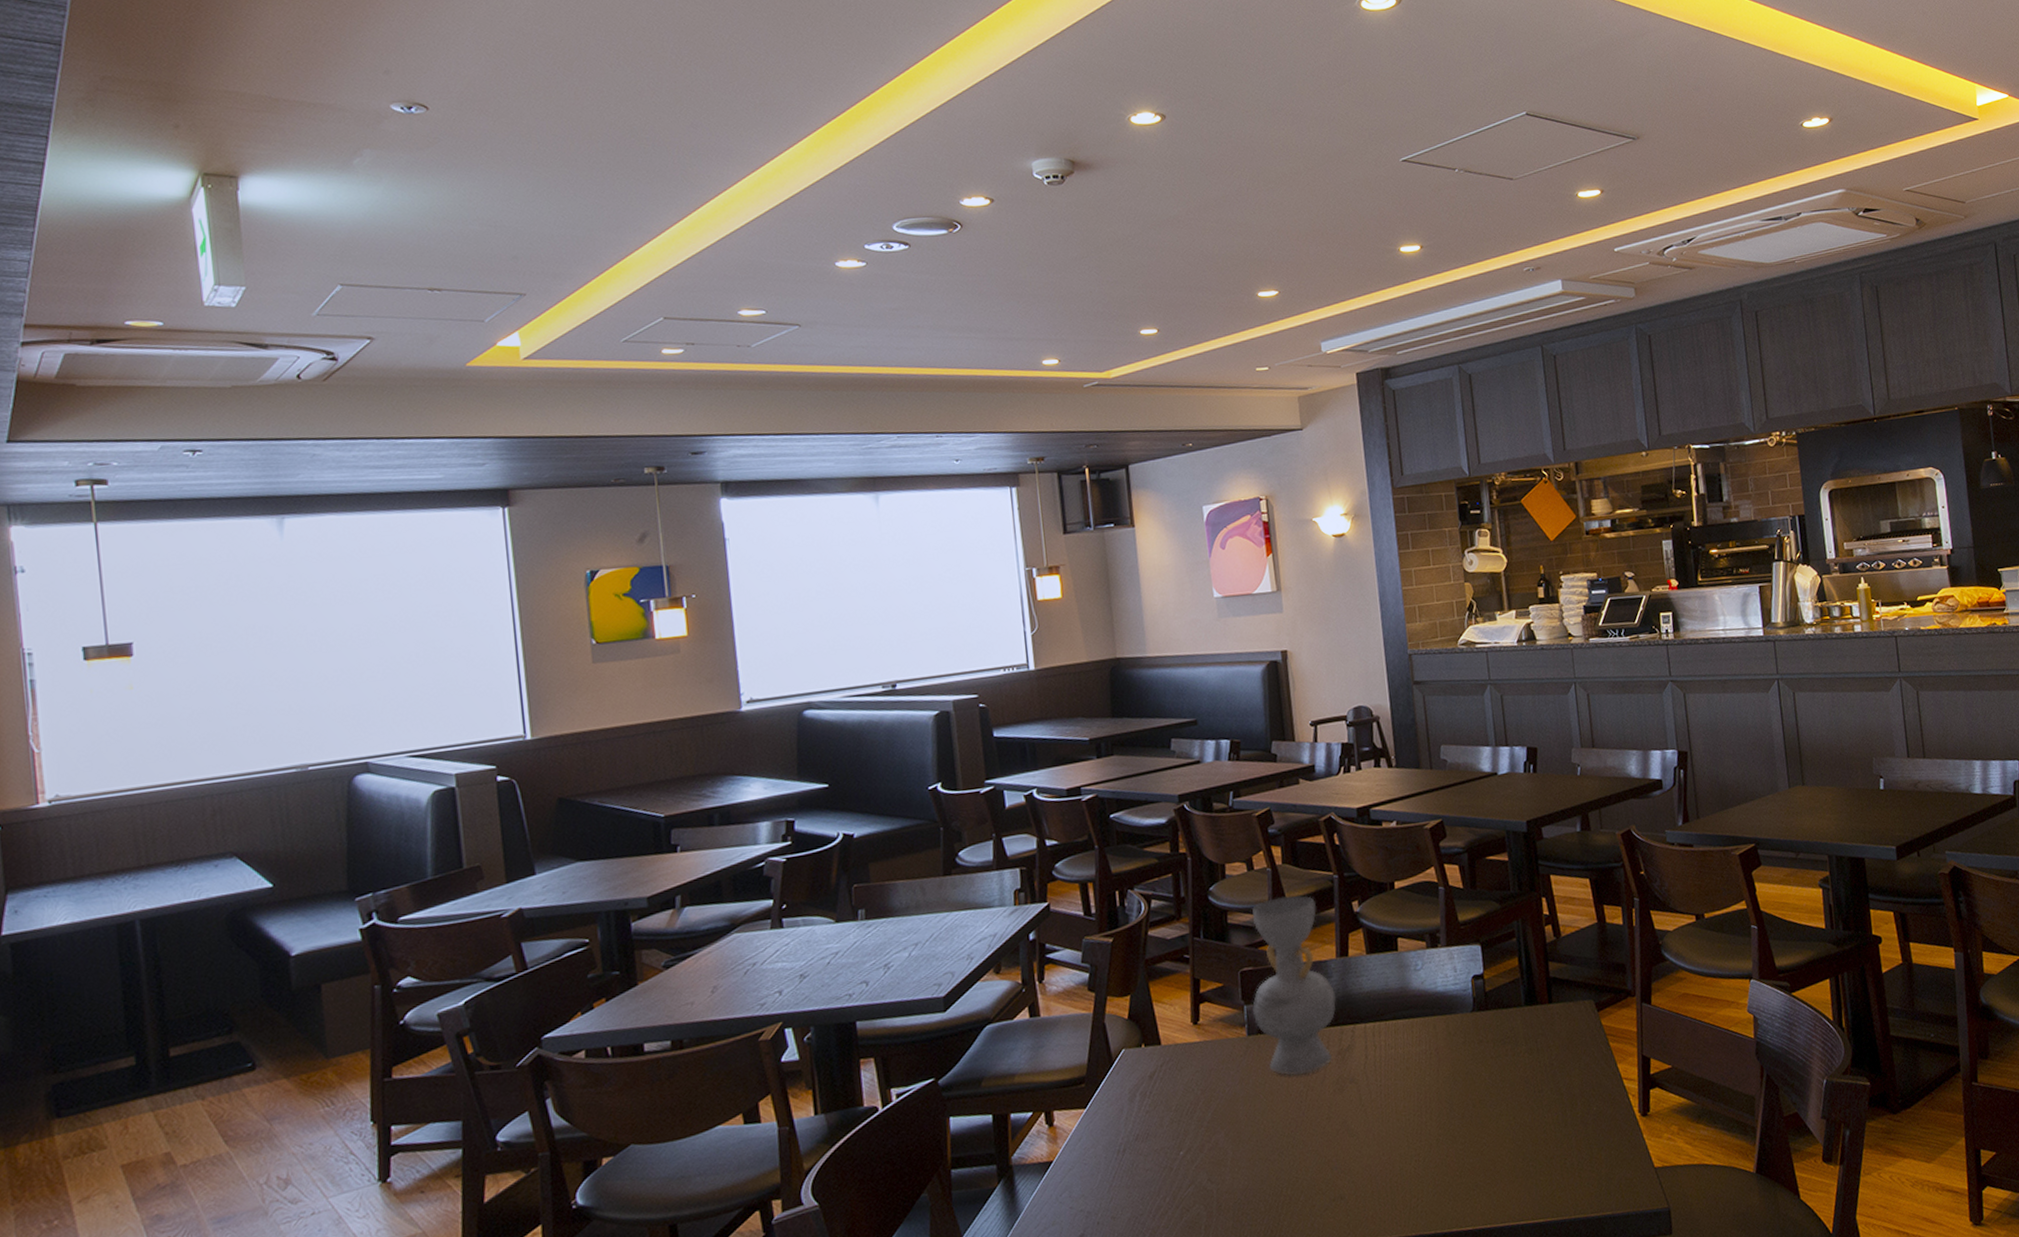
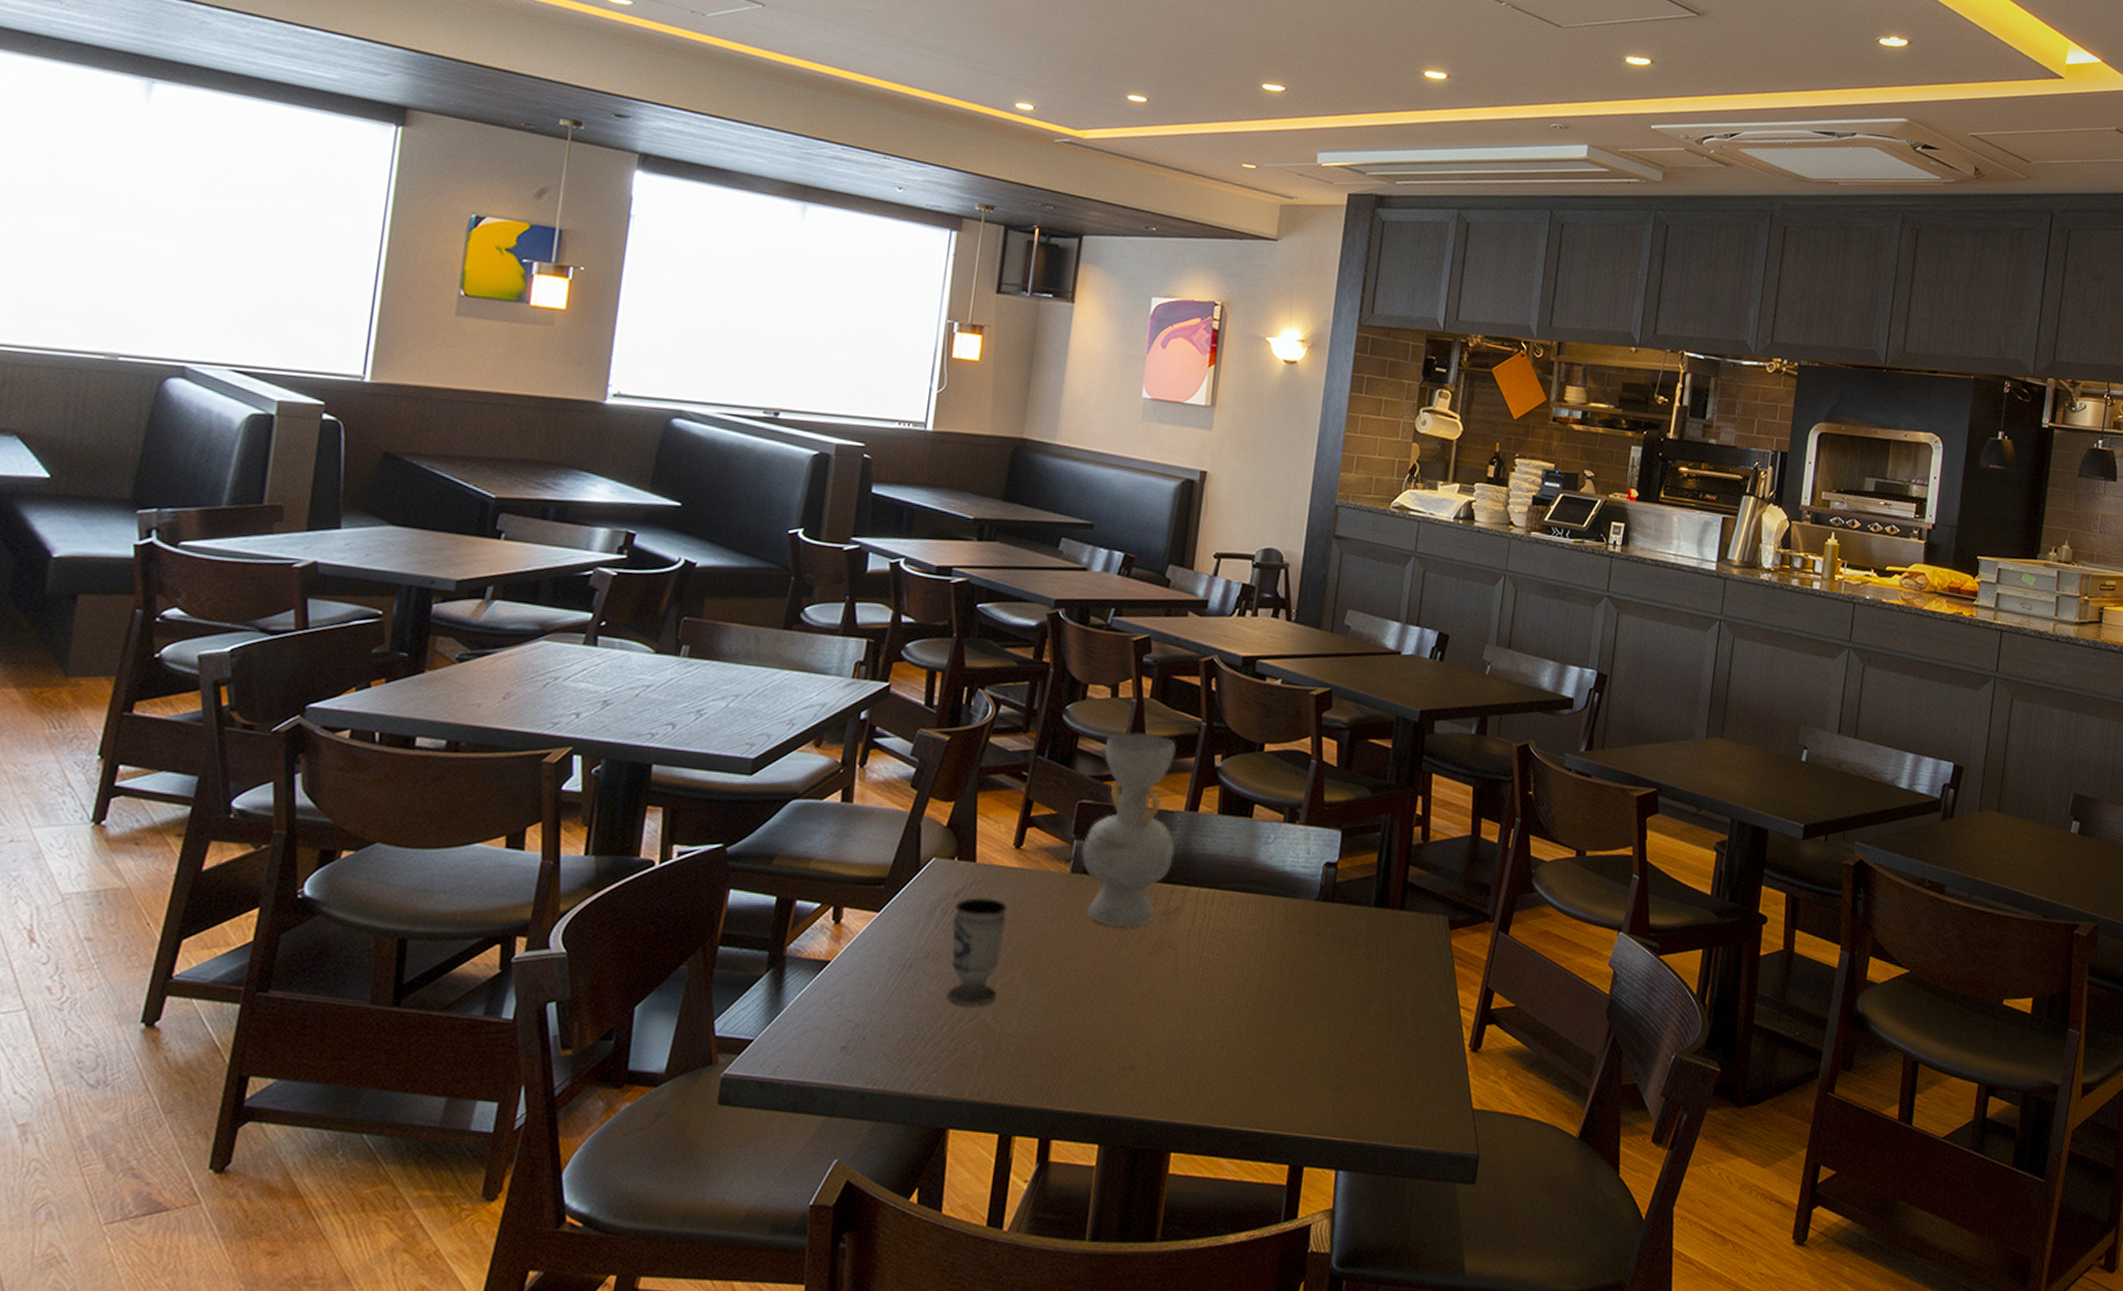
cup: none [1150,1073,1206,1175] -> present [948,897,1008,1006]

